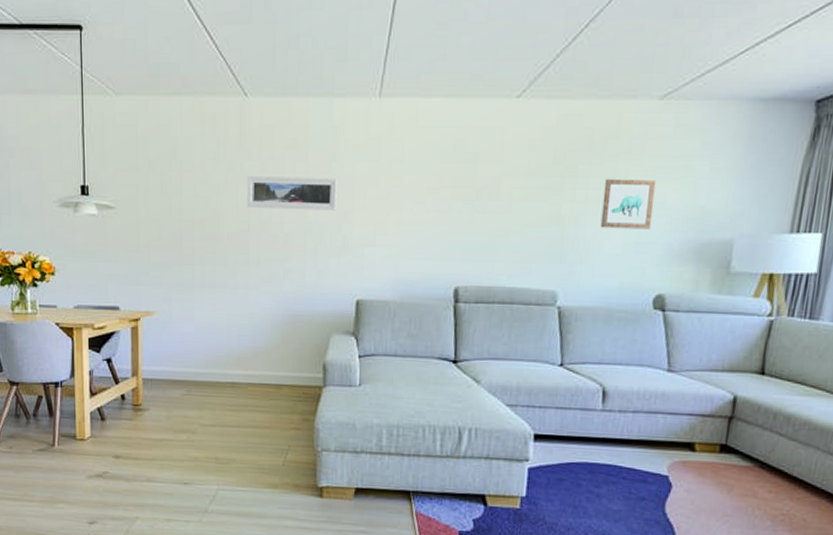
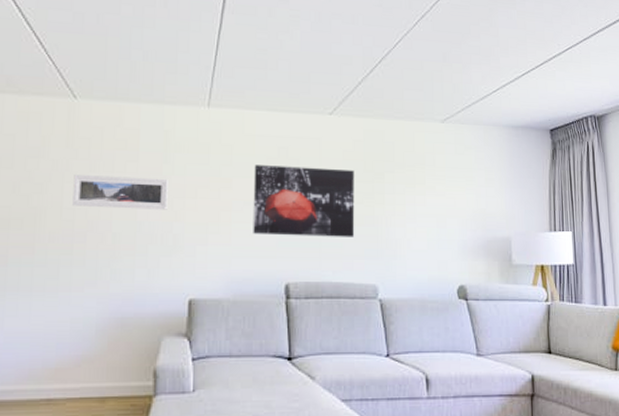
wall art: none [423,160,542,239] -> present [253,165,355,237]
wall art: present [600,178,657,229] -> none [407,185,448,229]

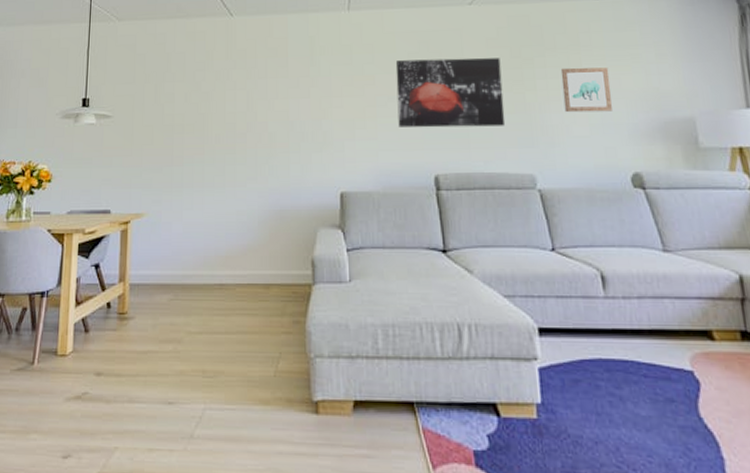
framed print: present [72,175,168,210] -> none [234,80,316,111]
wall art: none [407,185,448,229] -> present [560,67,612,113]

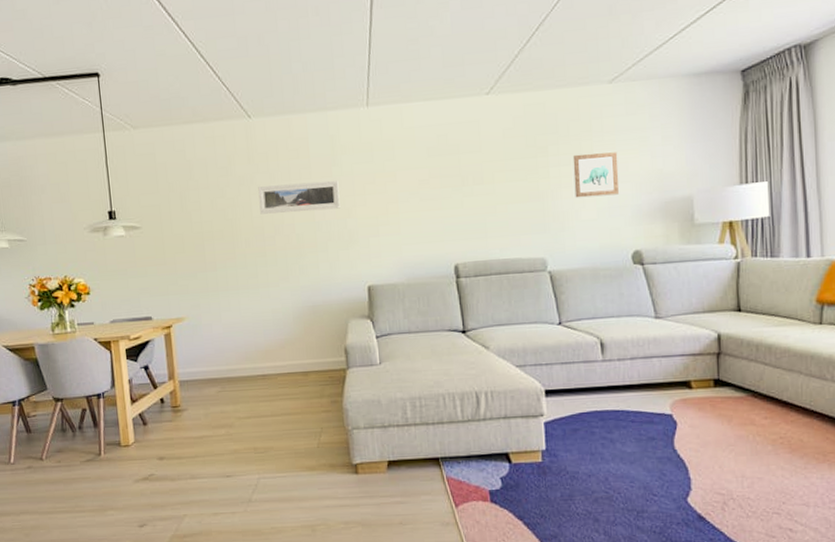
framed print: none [234,80,316,111] -> present [258,180,341,214]
wall art: present [395,58,506,128] -> none [415,148,520,222]

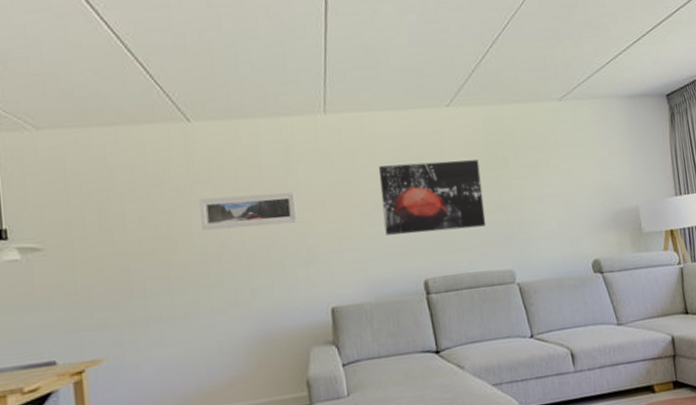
wall art: none [415,148,520,222] -> present [378,160,486,235]
wall art: present [572,152,619,198] -> none [531,165,575,210]

